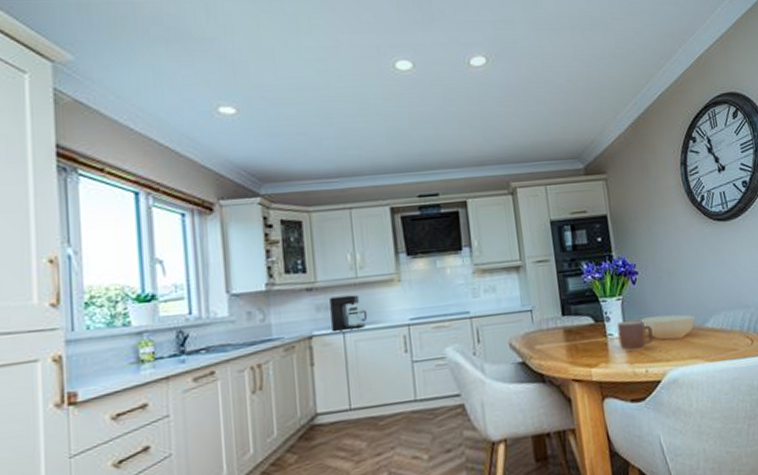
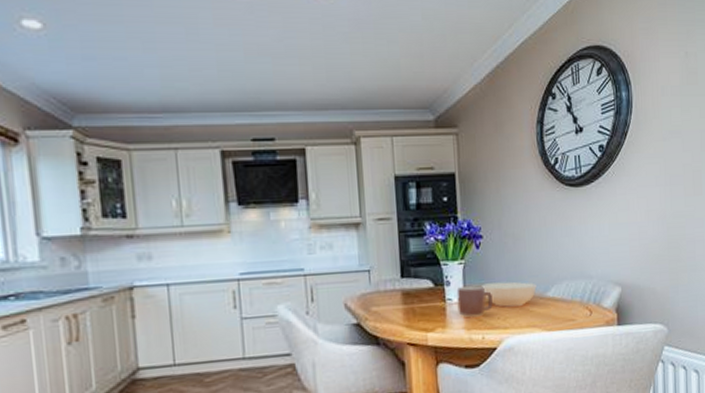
coffee maker: present [329,294,368,333] -> none [152,244,194,284]

